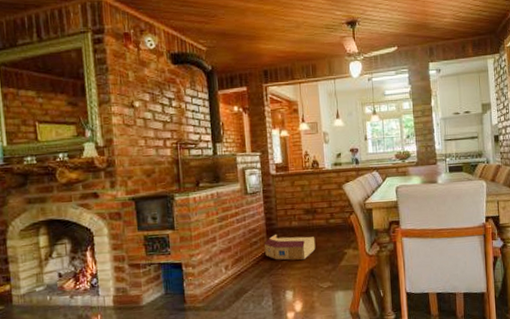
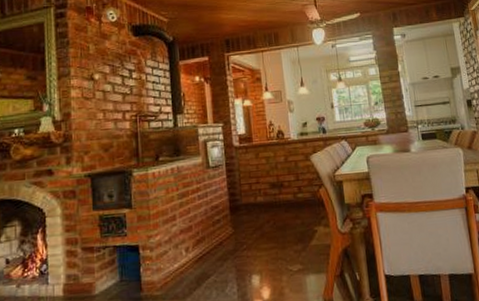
basket: present [265,234,316,261] -> none [228,211,284,241]

